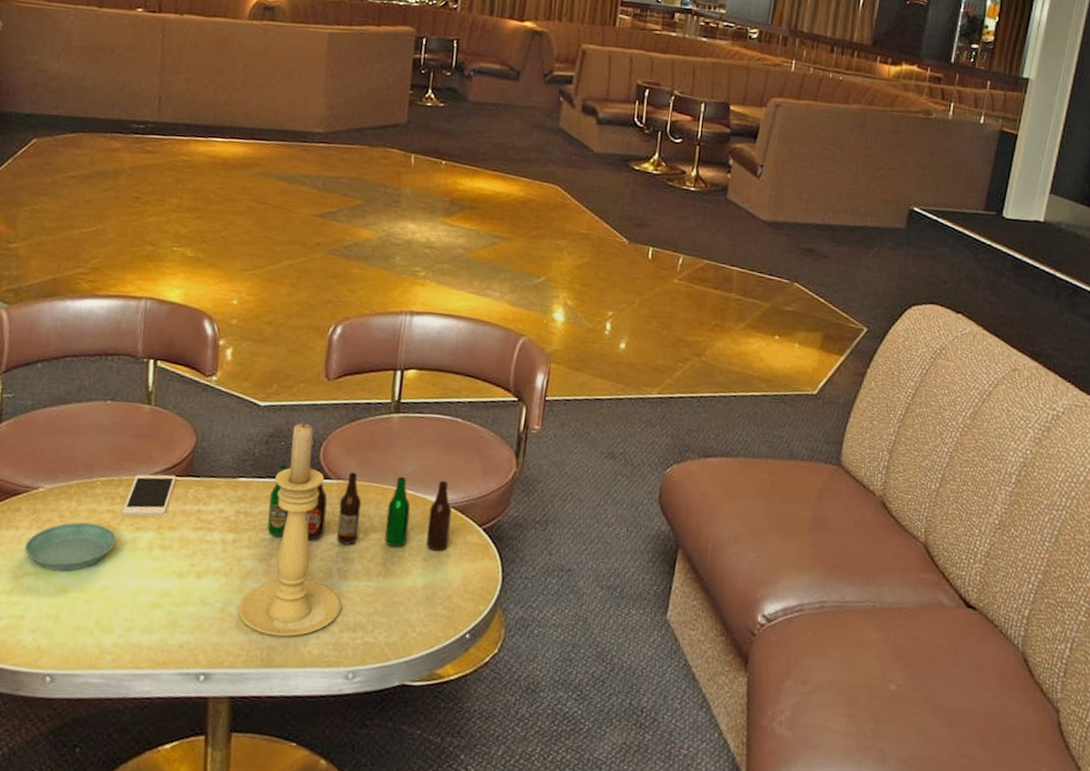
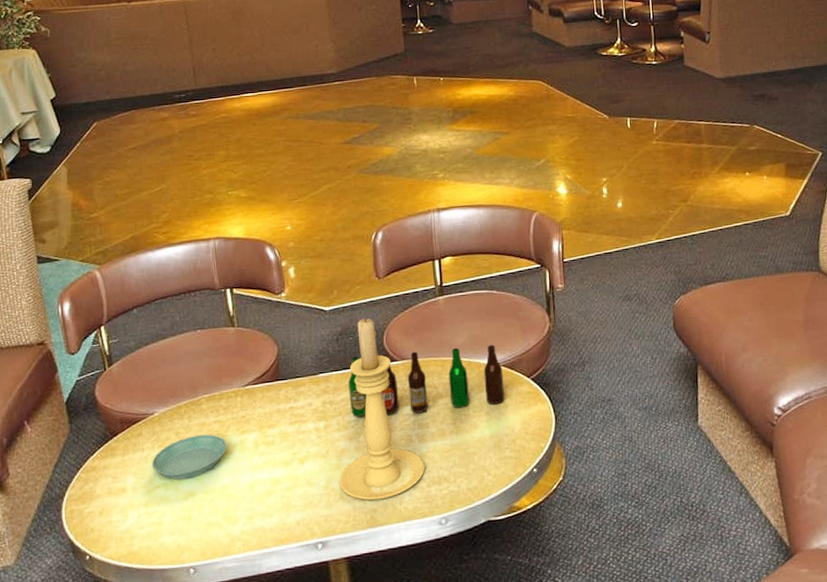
cell phone: present [121,474,177,516] -> none [227,382,268,423]

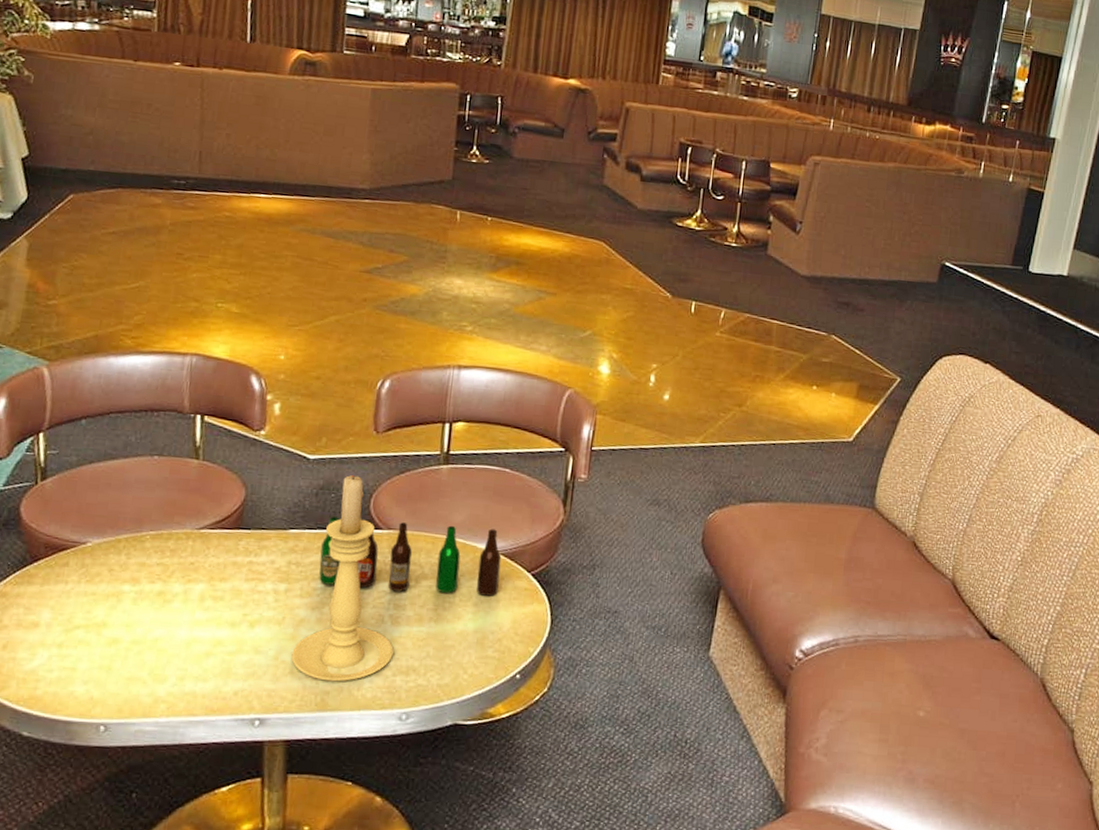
saucer: present [152,434,227,480] -> none [74,575,168,624]

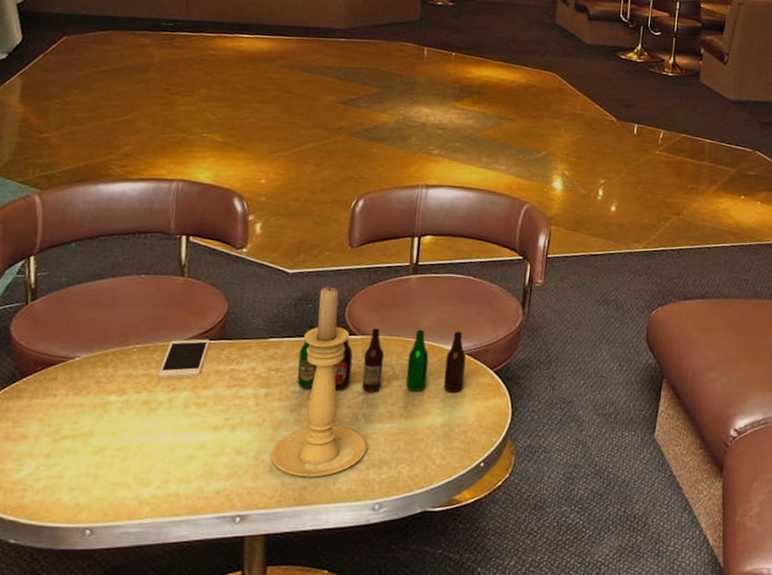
cell phone: none [172,527,227,568] -> present [157,339,210,378]

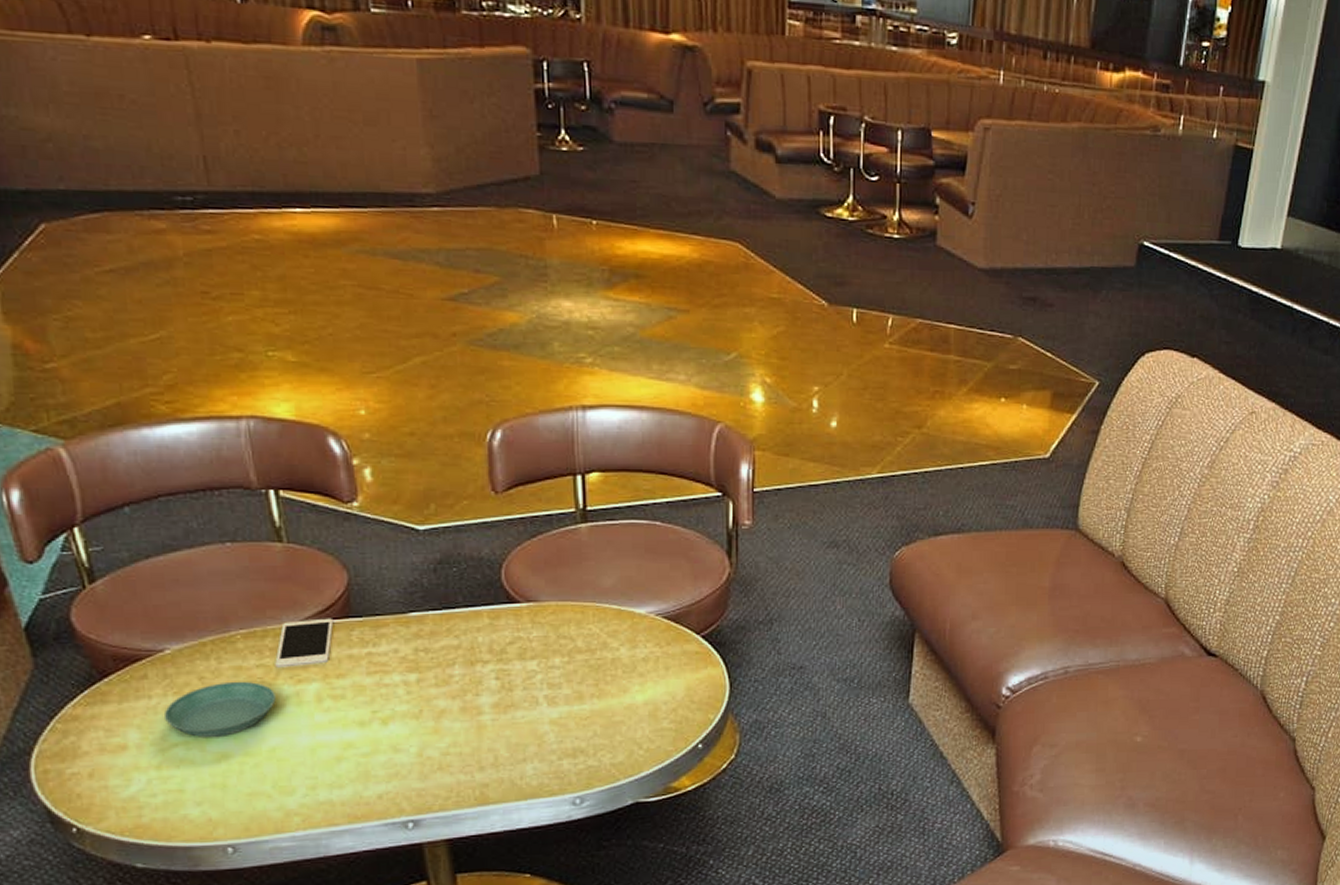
saucer: none [62,386,153,432] -> present [165,681,276,737]
candle holder: present [271,287,367,478] -> none [437,545,555,773]
beer bottle: present [297,325,467,392] -> none [451,590,665,670]

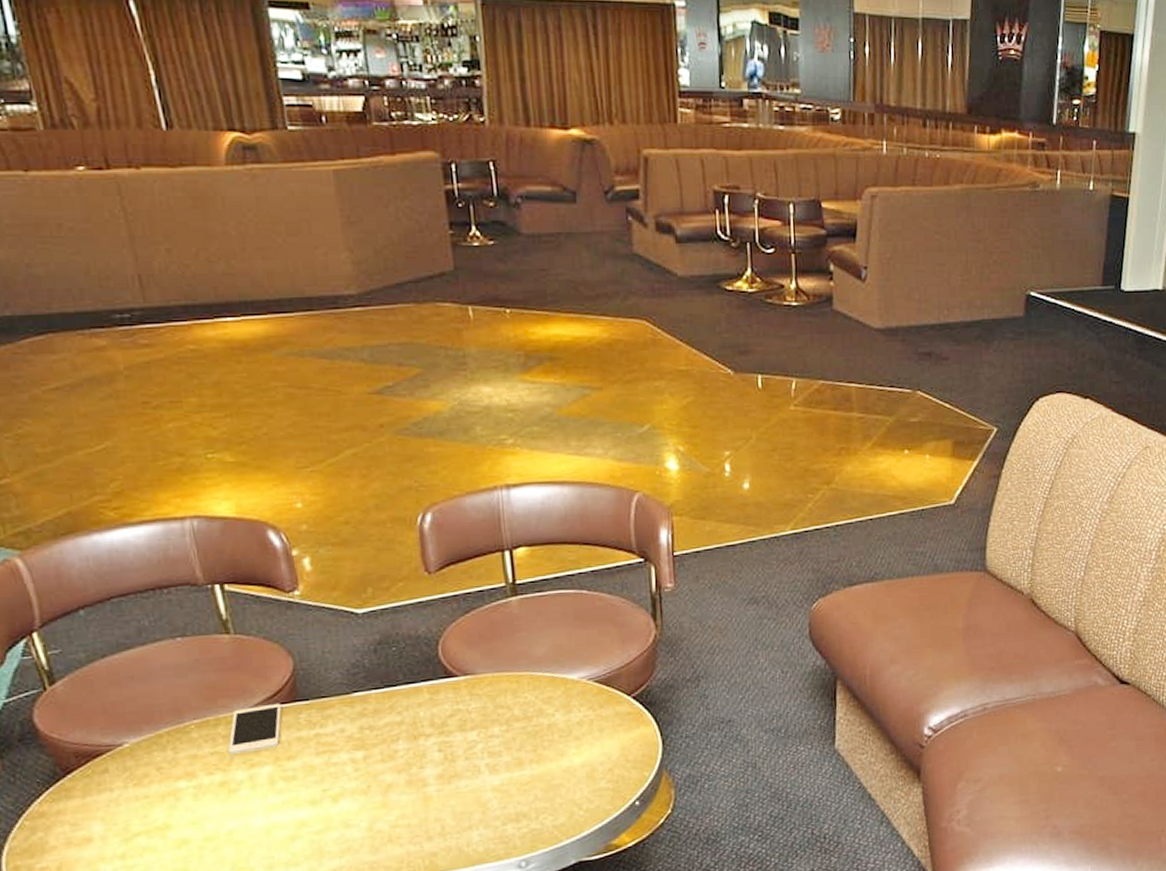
saucer: present [165,681,276,737] -> none [126,769,231,826]

